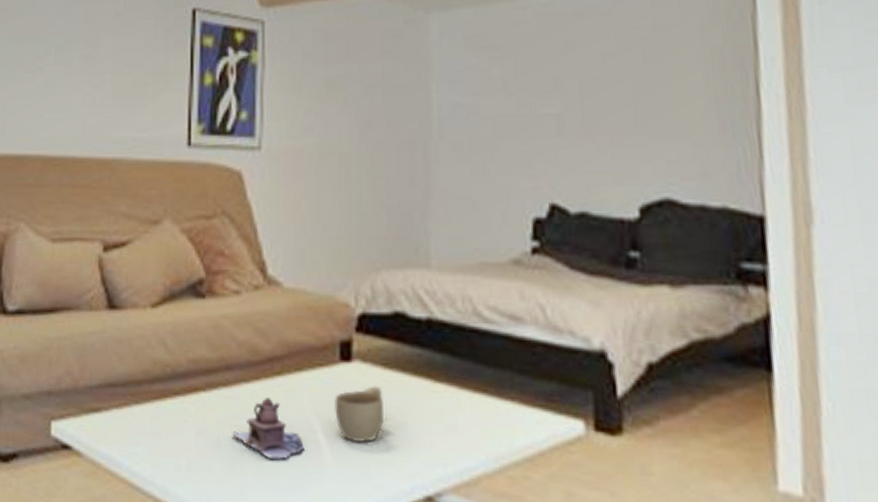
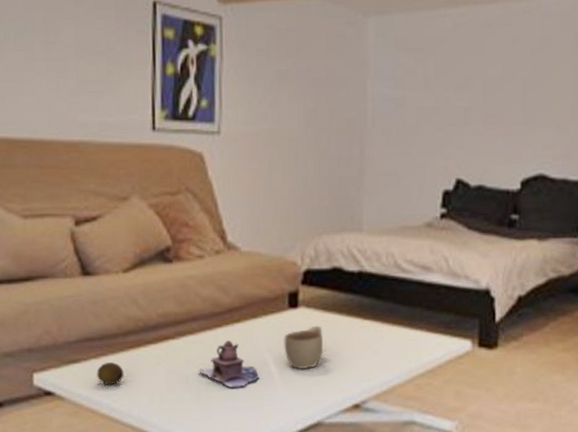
fruit: none [118,414,148,443] -> present [97,362,124,386]

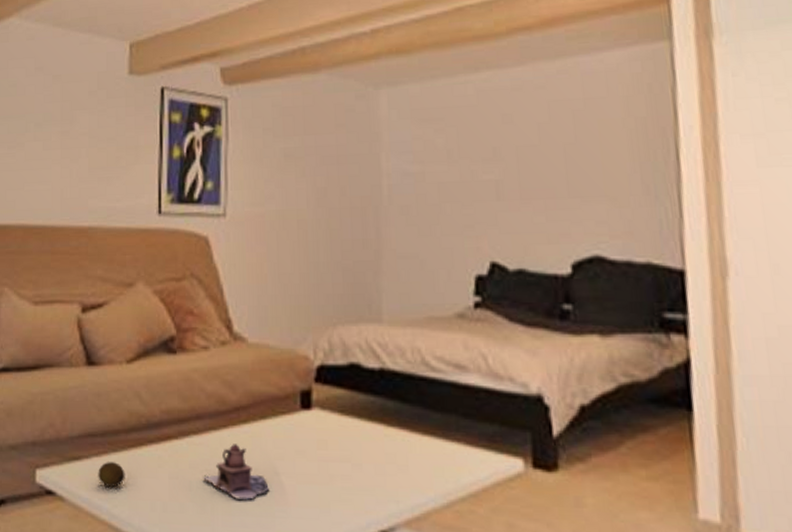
cup: present [284,325,323,370] -> none [296,431,341,484]

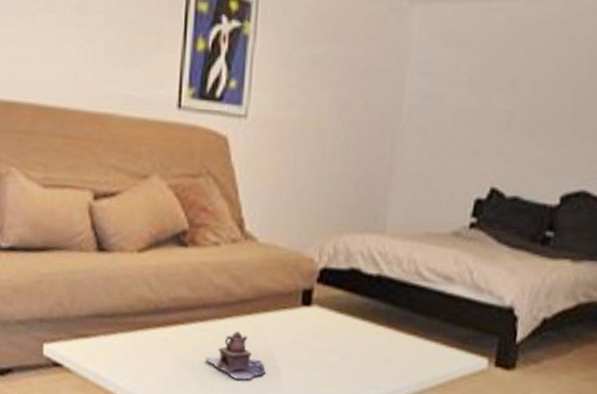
fruit: present [98,462,125,488] -> none [105,340,132,364]

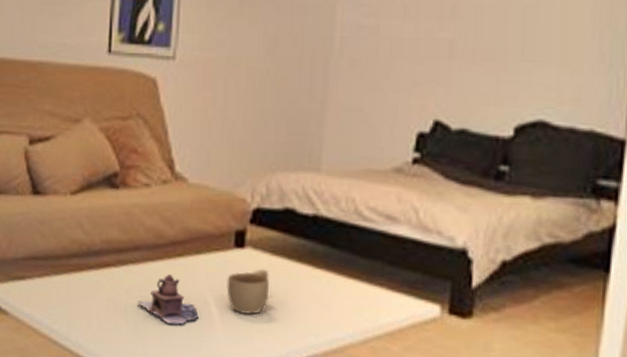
cup: none [293,326,334,369] -> present [226,269,269,315]

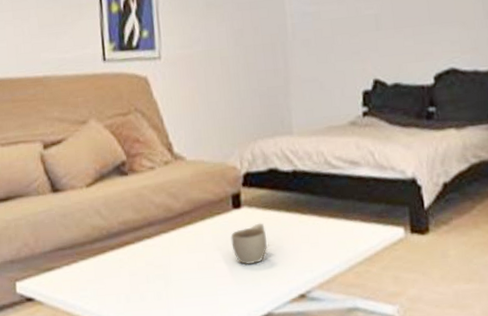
teapot: present [137,274,199,325] -> none [157,242,212,285]

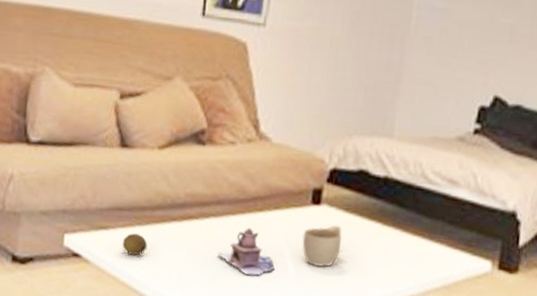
fruit: none [69,268,93,289] -> present [122,233,148,256]
teapot: none [157,242,212,285] -> present [217,228,275,276]

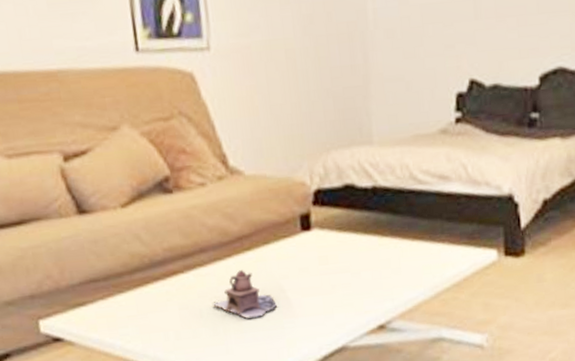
fruit: present [122,233,148,256] -> none [105,302,135,326]
cup: present [302,225,342,267] -> none [299,247,342,295]

